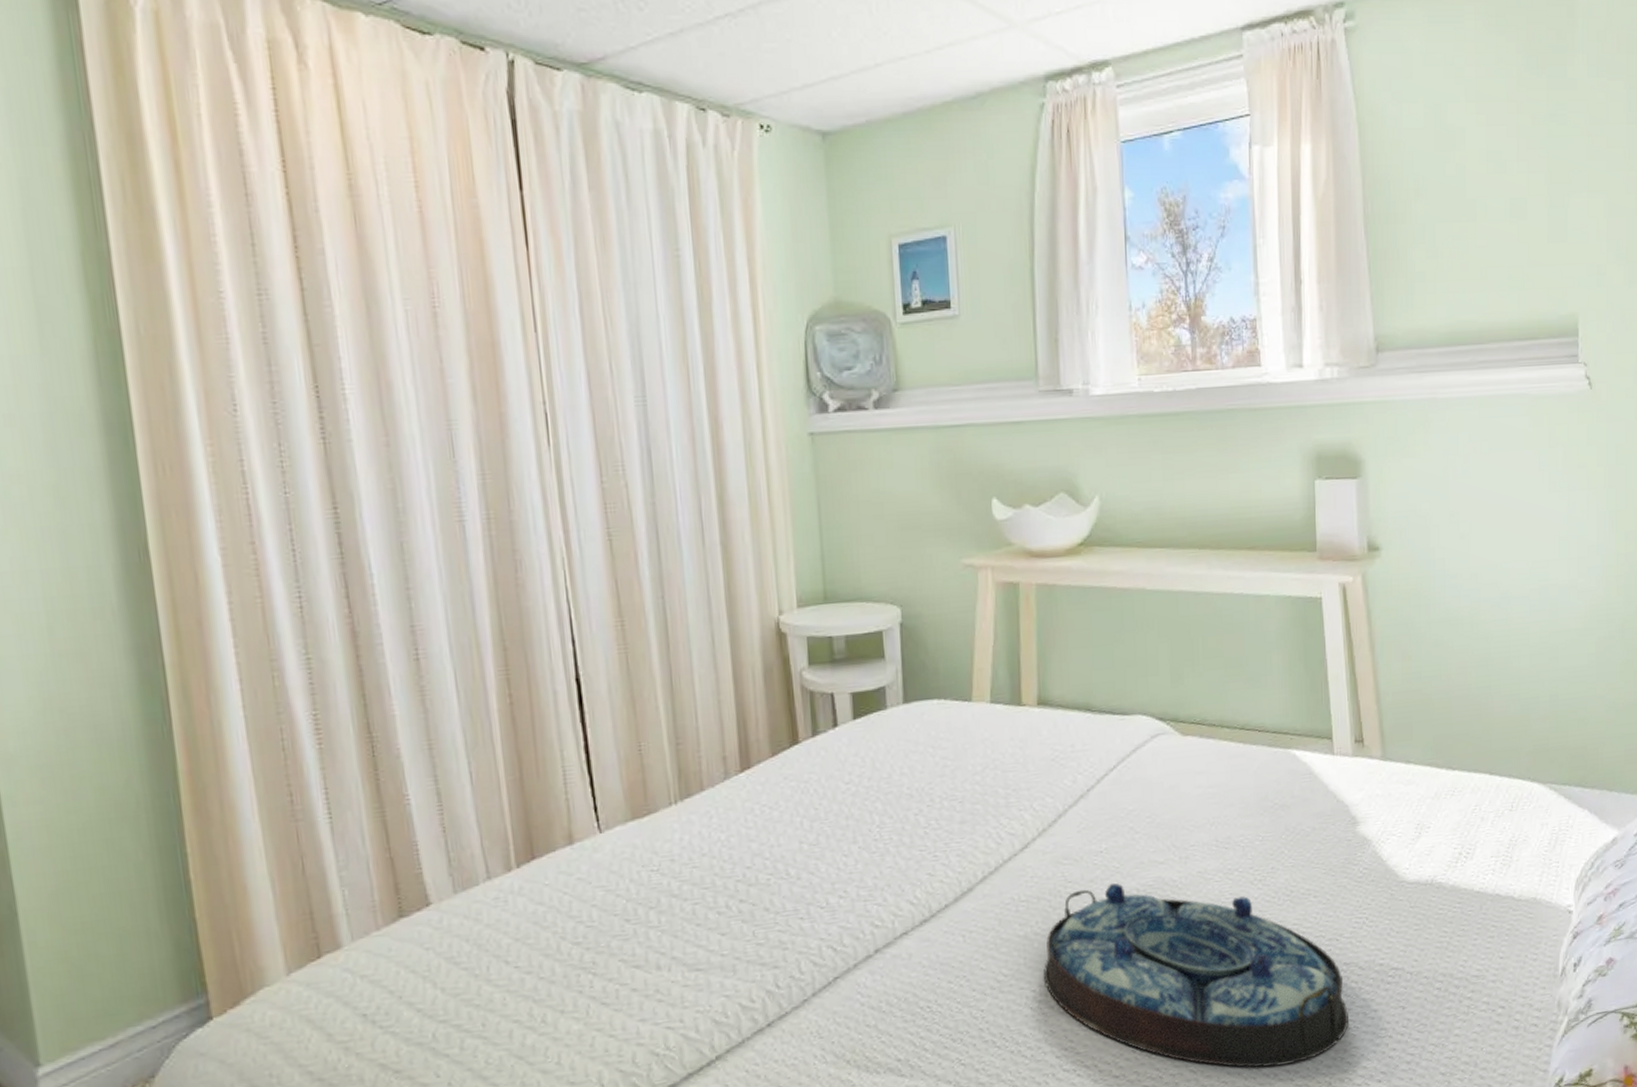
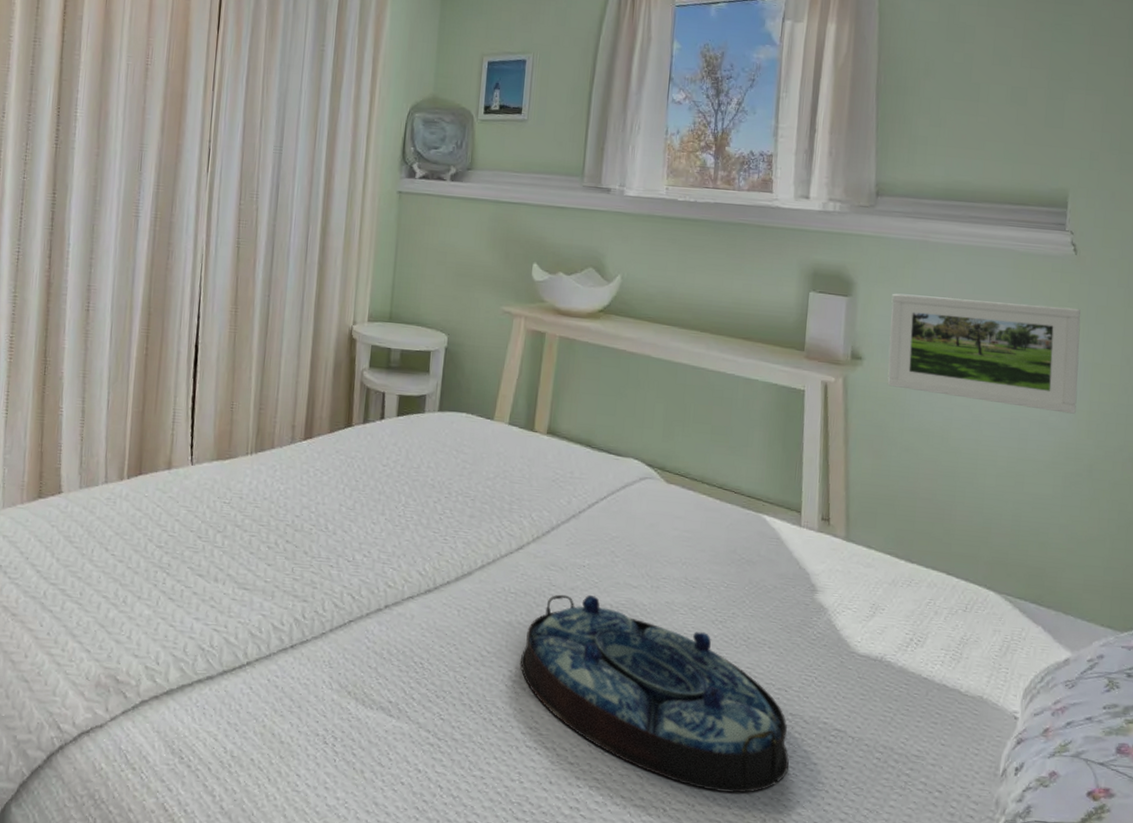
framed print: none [1404,451,1604,576] -> present [887,293,1081,414]

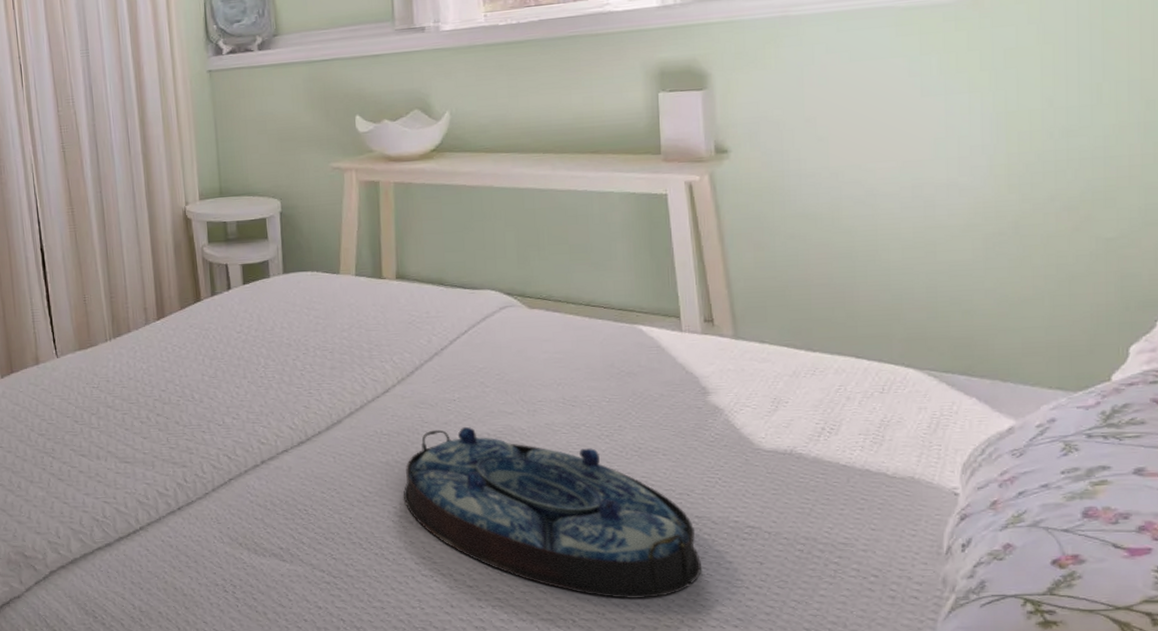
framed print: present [887,293,1081,414] -> none [754,56,991,175]

